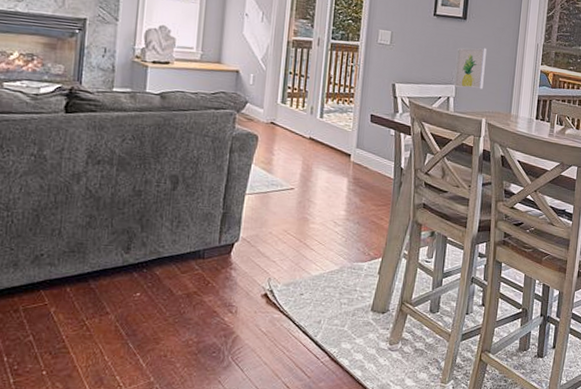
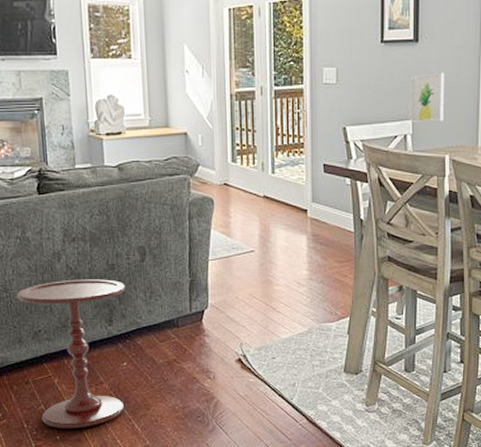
side table: none [20,203,151,363] -> present [16,279,126,429]

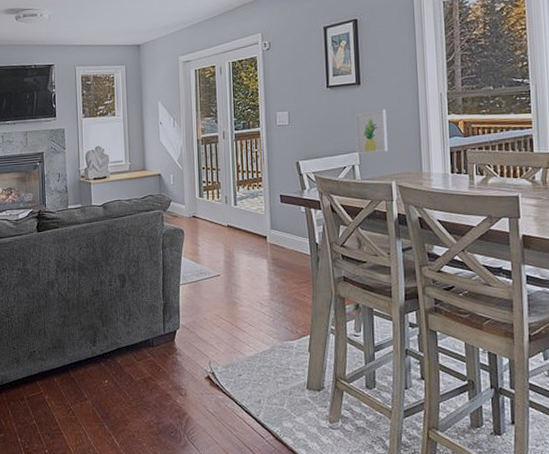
side table: present [16,279,126,429] -> none [16,304,108,443]

